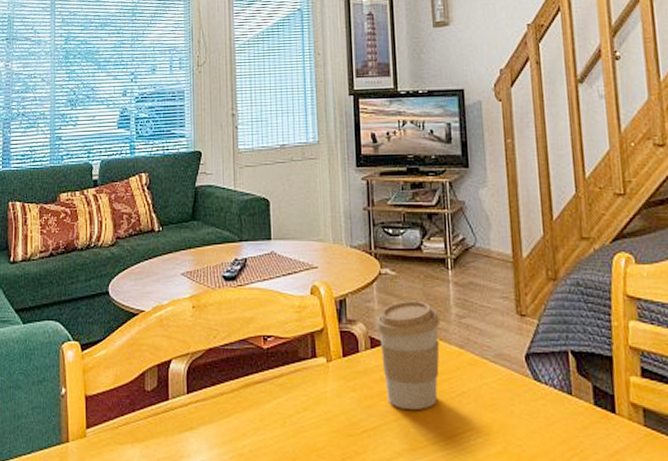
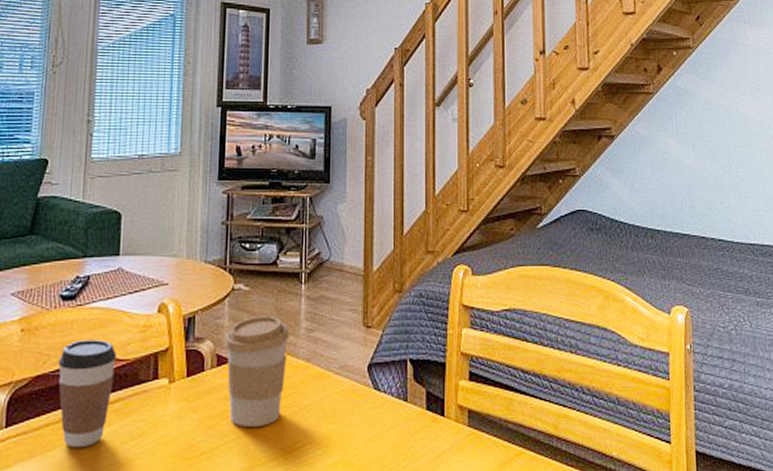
coffee cup: none [226,318,277,417] -> present [58,340,117,448]

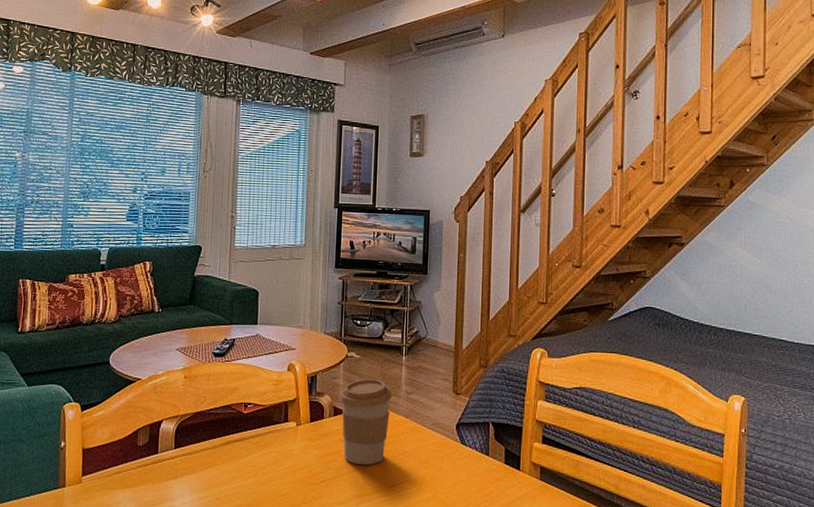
coffee cup: present [58,340,117,448] -> none [212,388,257,469]

